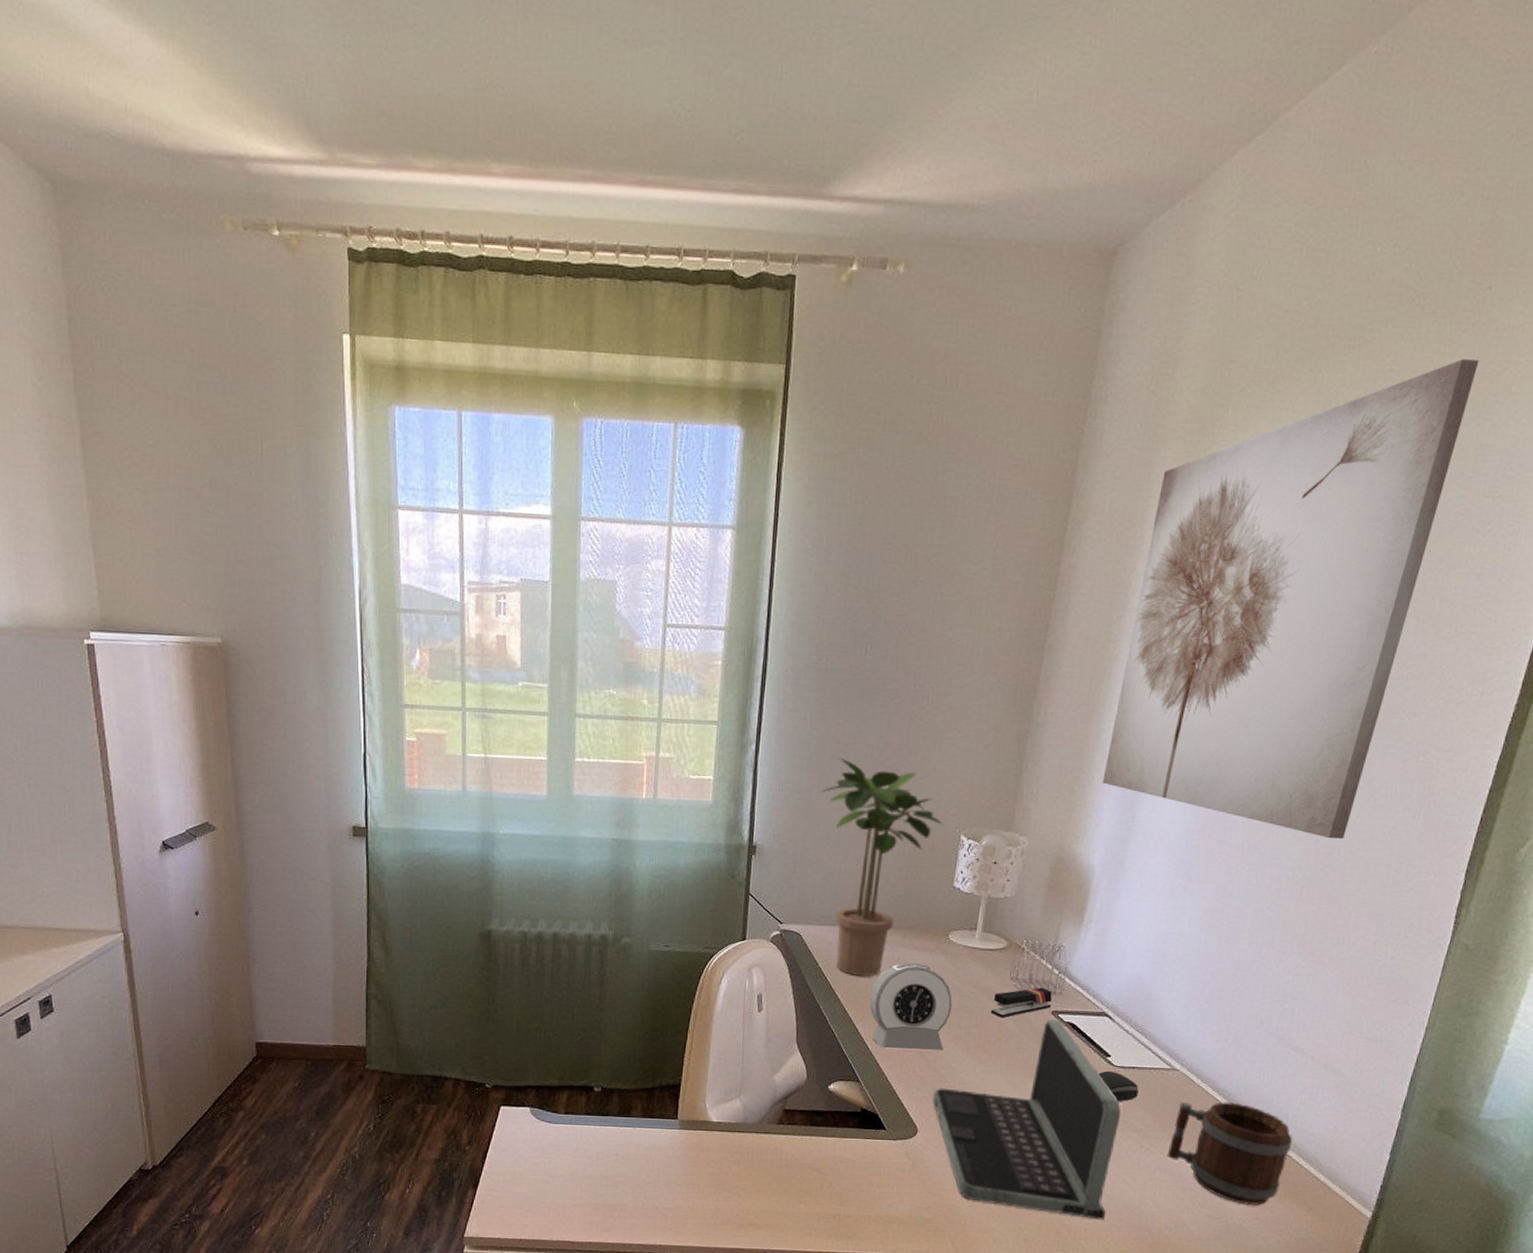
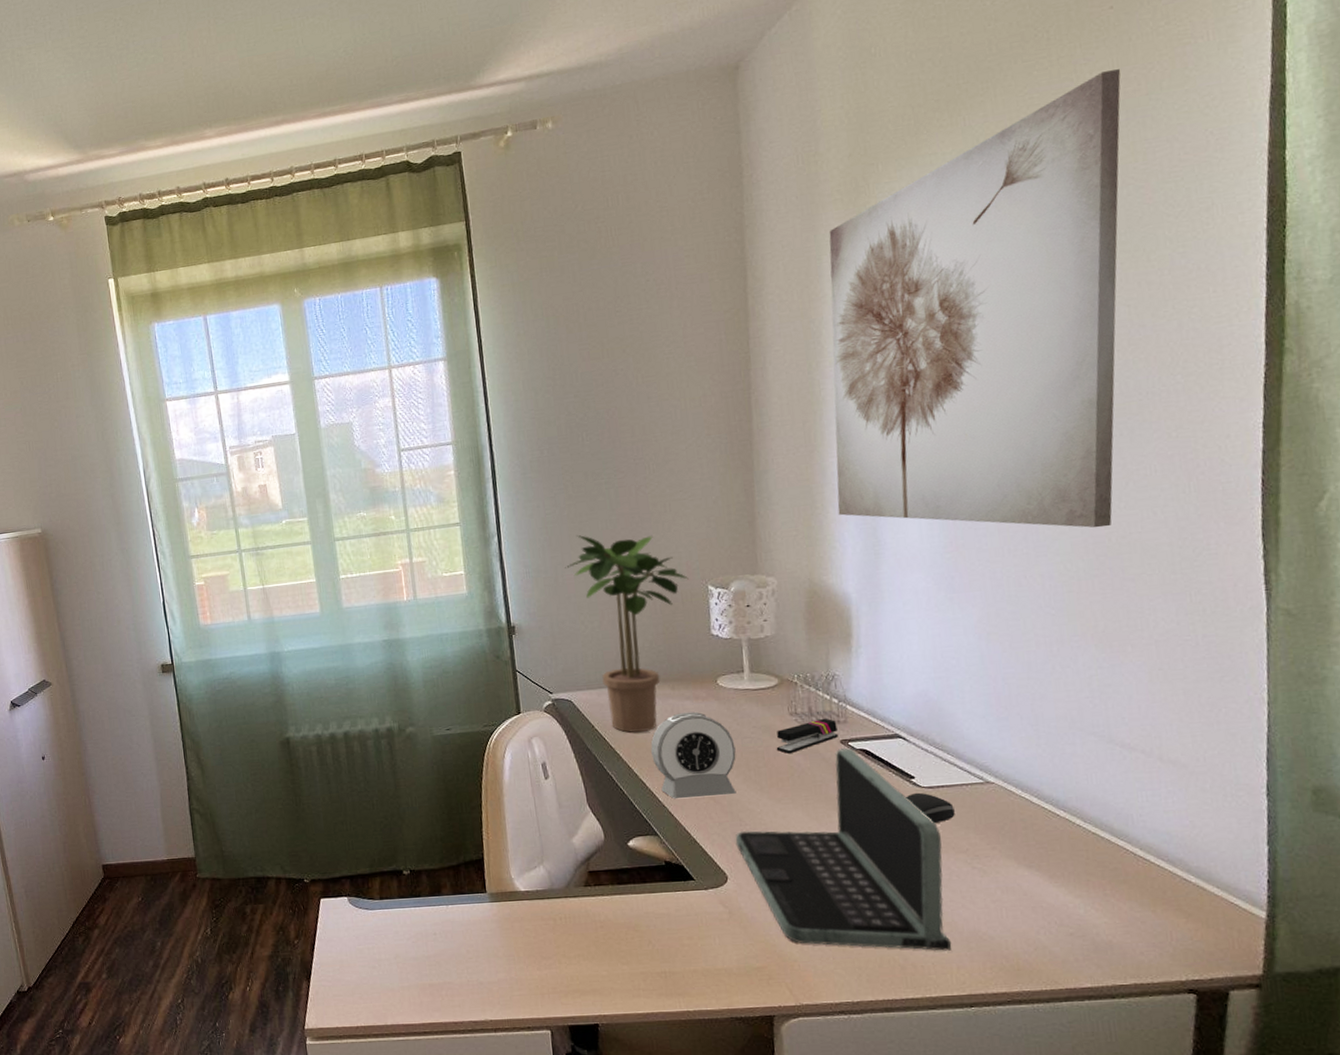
mug: present [1167,1101,1293,1205] -> none [1004,808,1147,918]

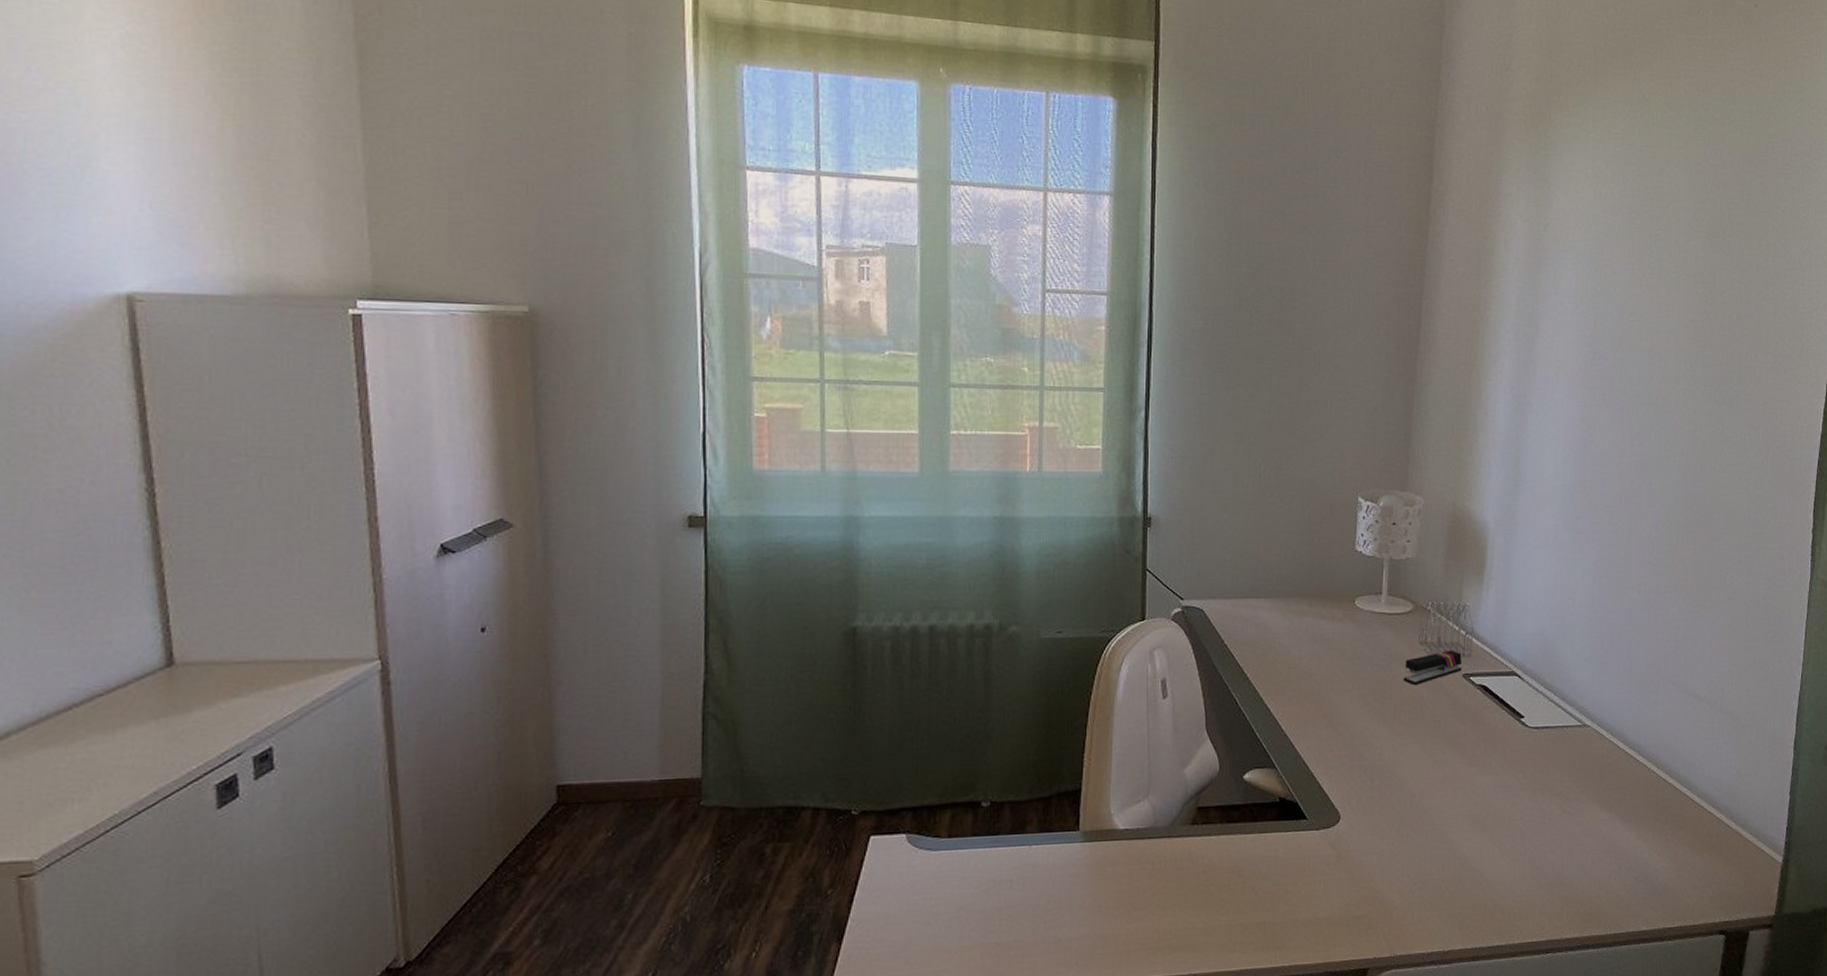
potted plant: present [565,535,689,733] -> none [1215,423,1340,652]
alarm clock: present [650,711,736,799] -> none [1280,633,1364,729]
laptop: present [735,748,952,951] -> none [1352,683,1541,896]
wall art: present [829,69,1121,528] -> none [1487,62,1757,486]
computer mouse: present [906,792,955,823] -> none [1514,732,1554,764]

